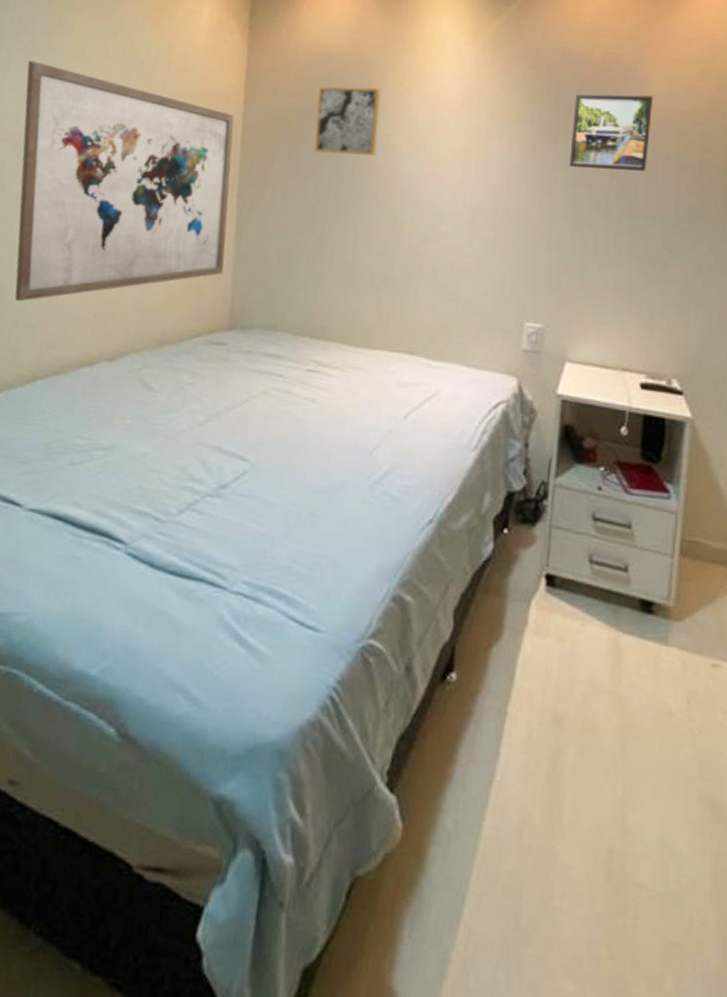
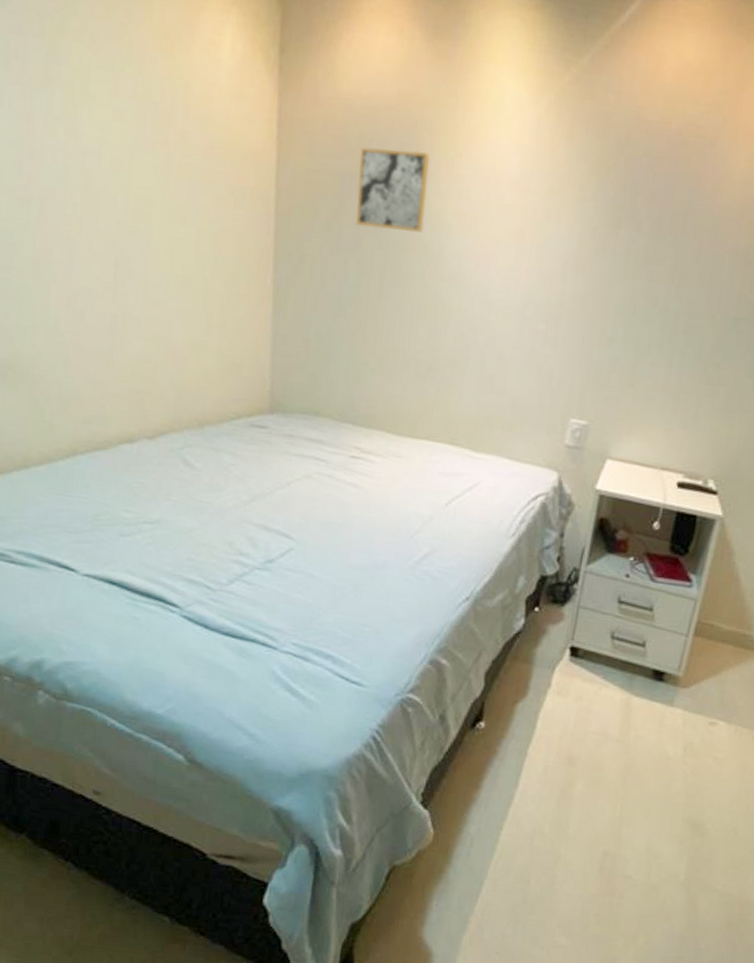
wall art: present [14,61,234,302] -> none [23,96,266,375]
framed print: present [569,94,654,171] -> none [631,171,731,265]

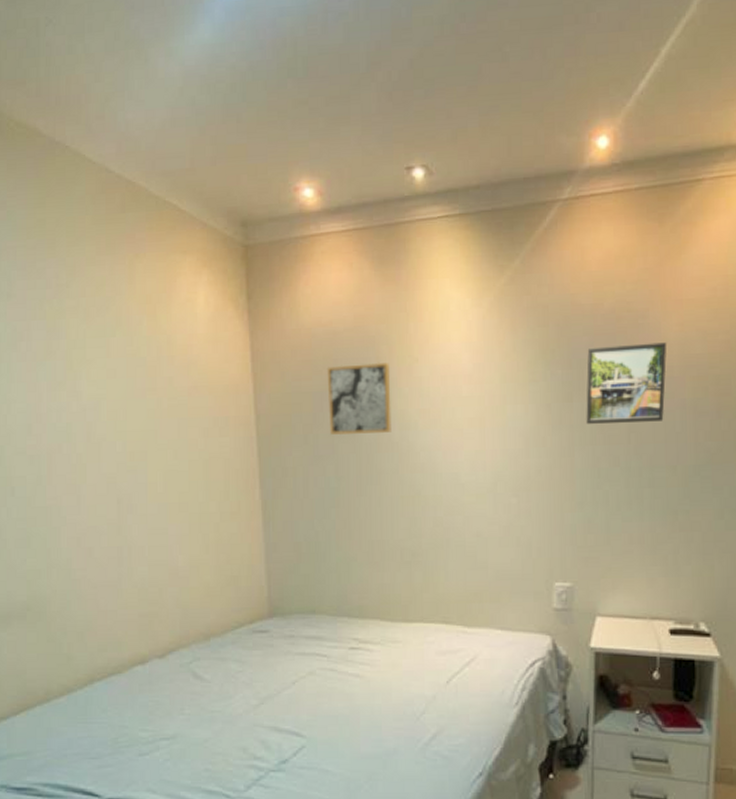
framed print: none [631,171,731,265] -> present [586,342,667,424]

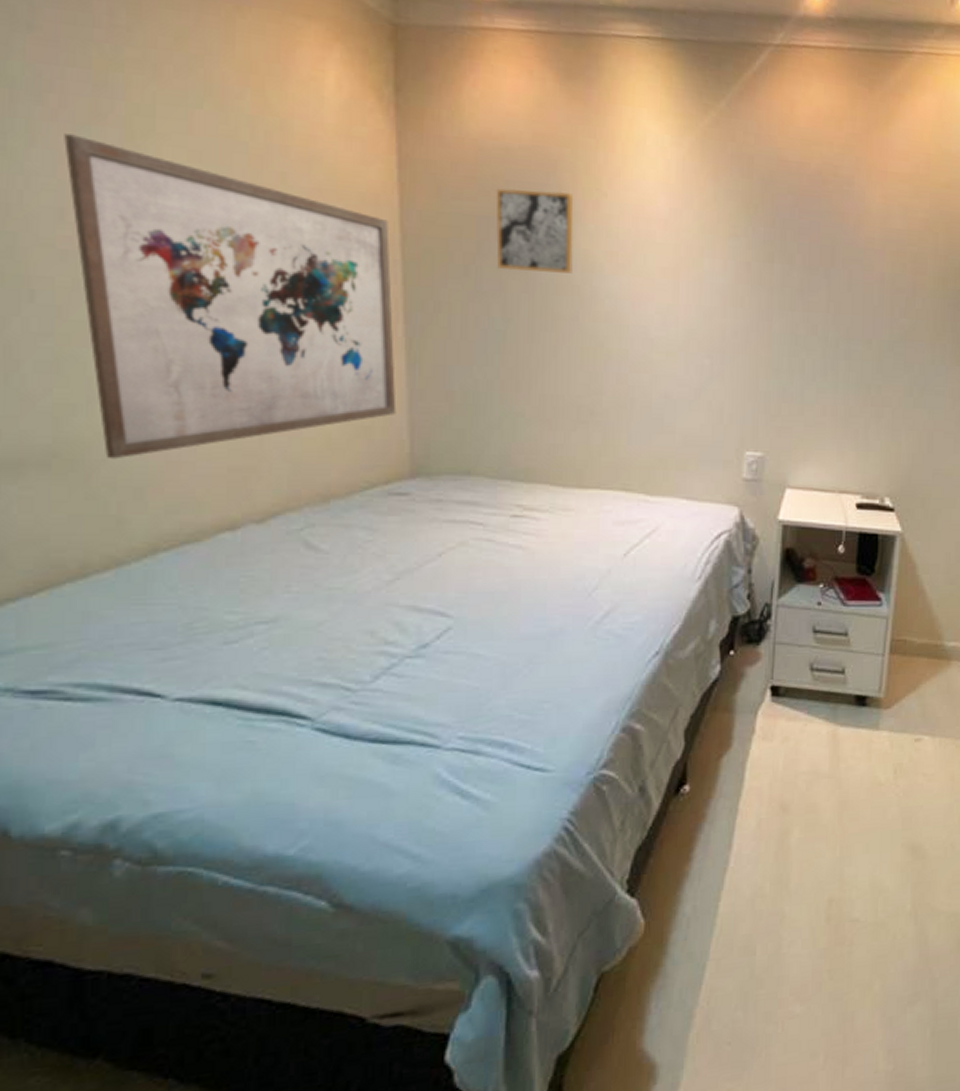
wall art: none [30,369,257,611] -> present [64,133,397,460]
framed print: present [586,342,667,424] -> none [786,208,870,293]

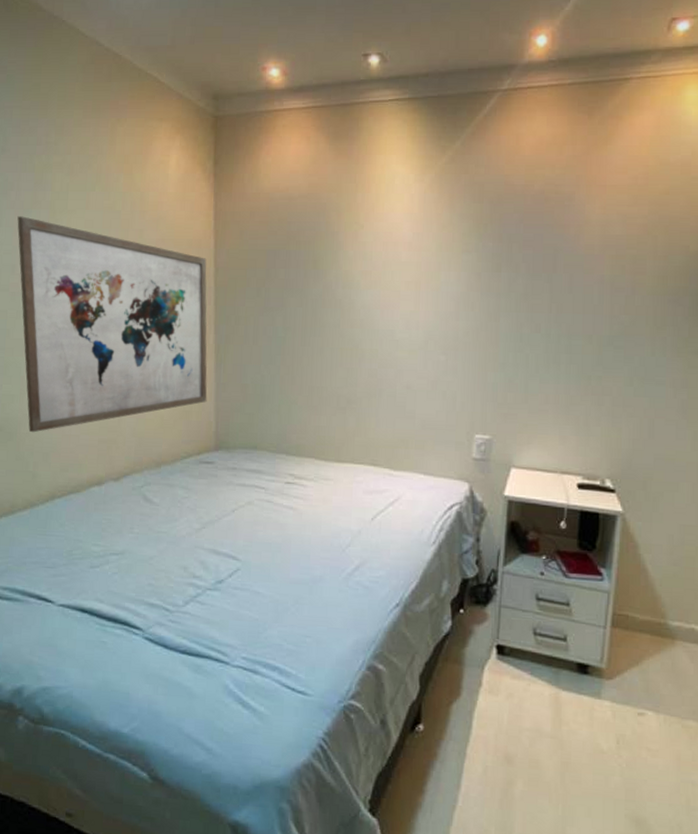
wall art: present [496,188,574,274] -> none [280,226,338,290]

